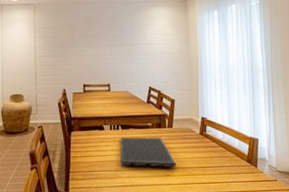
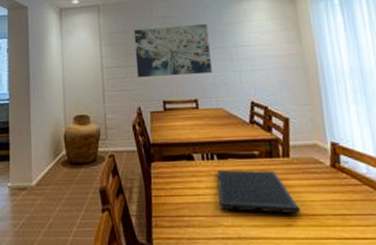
wall art: none [63,25,122,66] -> present [133,24,212,78]

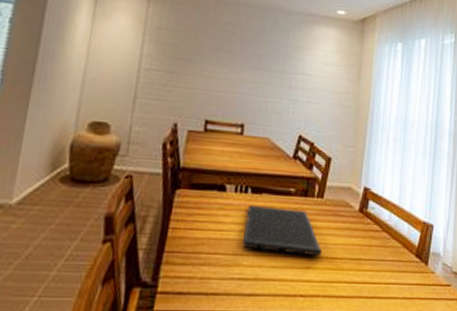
wall art: present [133,24,212,78] -> none [180,30,272,98]

